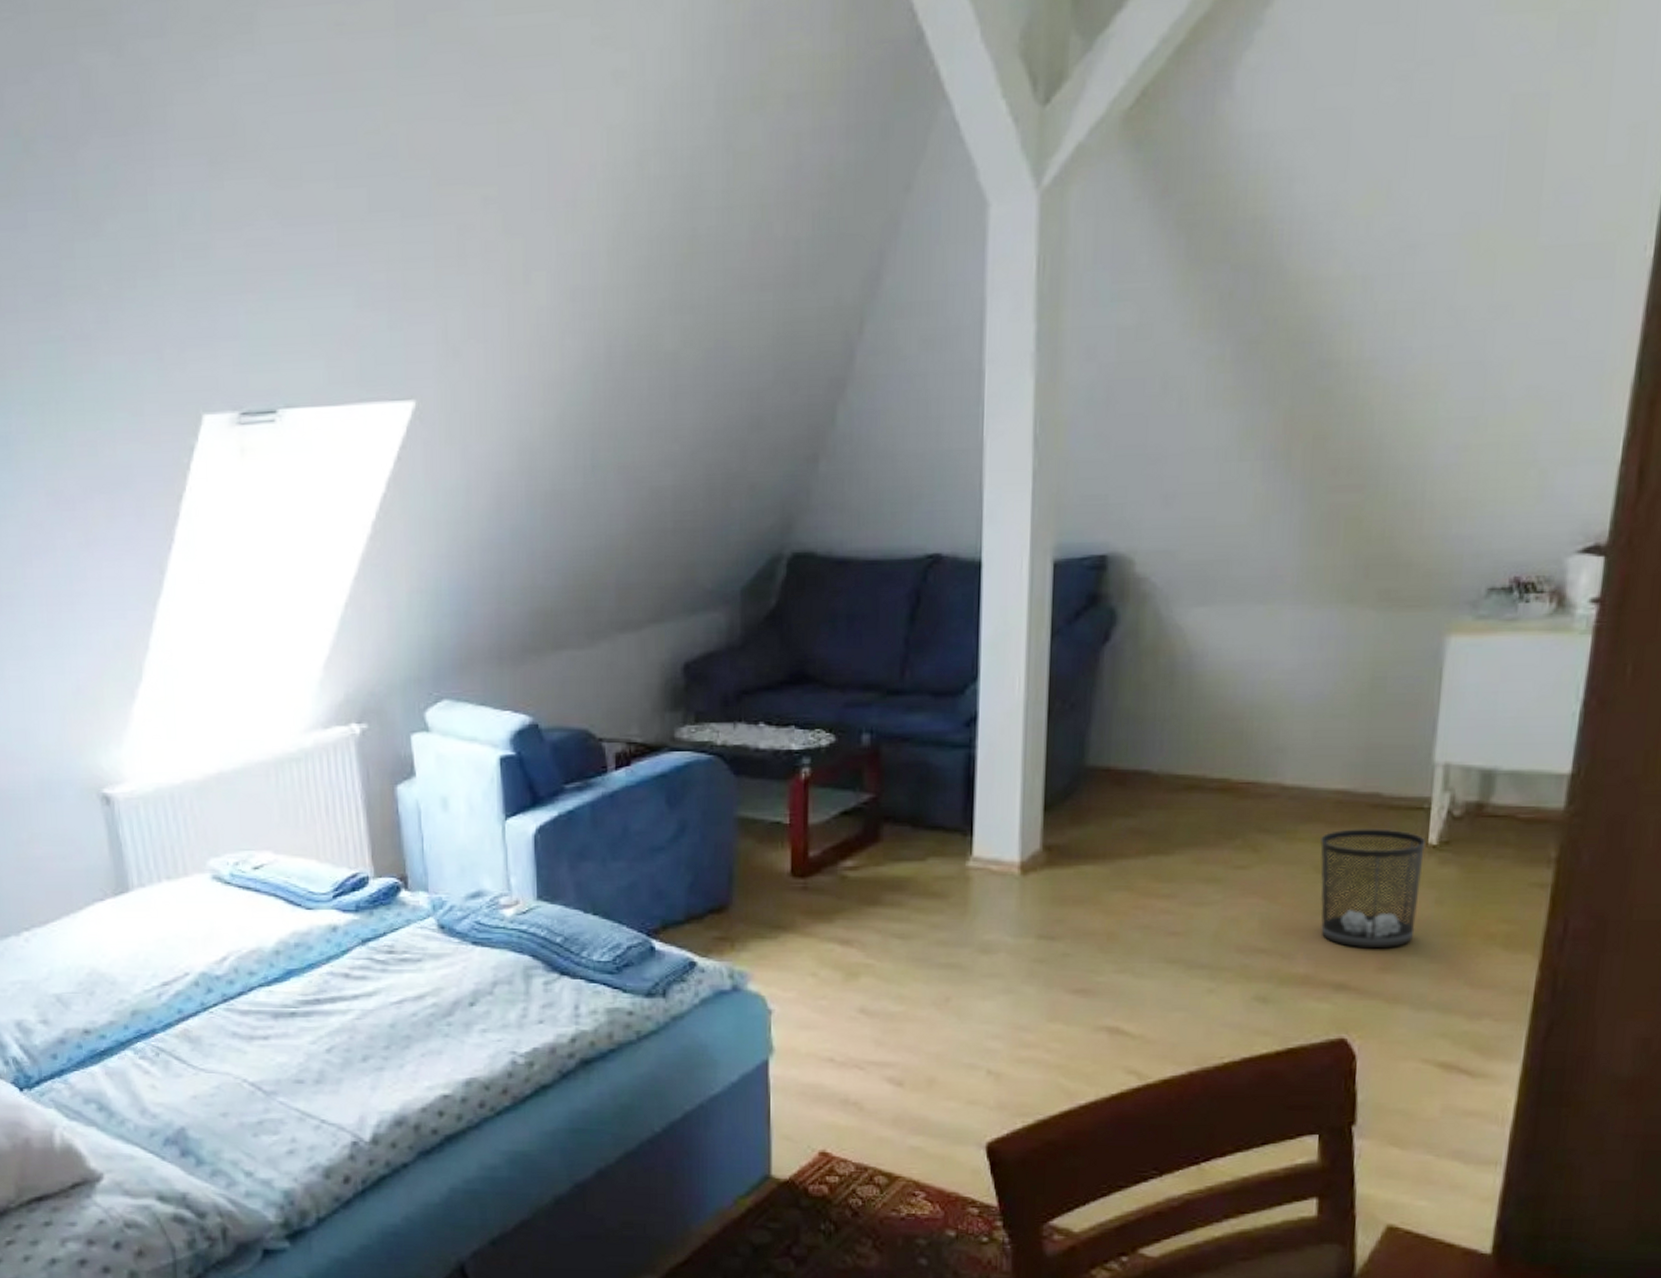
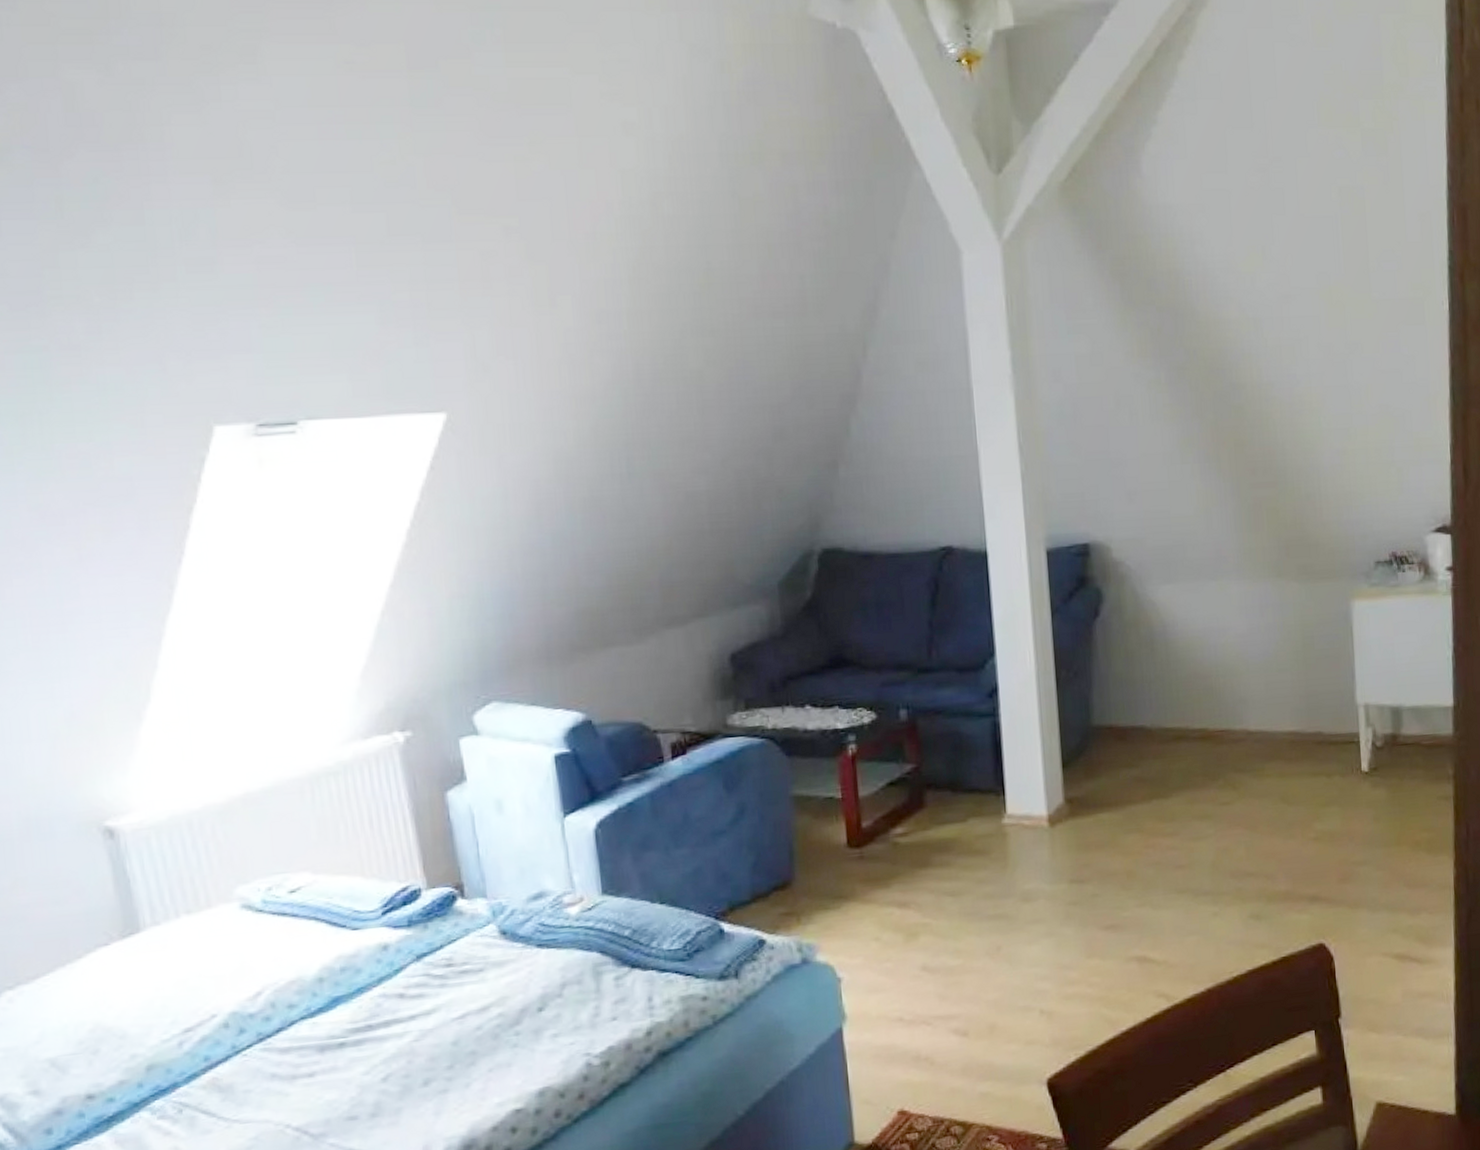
waste bin: present [1320,829,1425,949] -> none [1283,761,1362,864]

